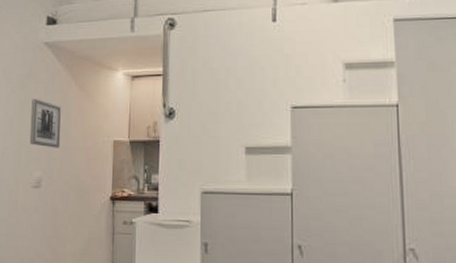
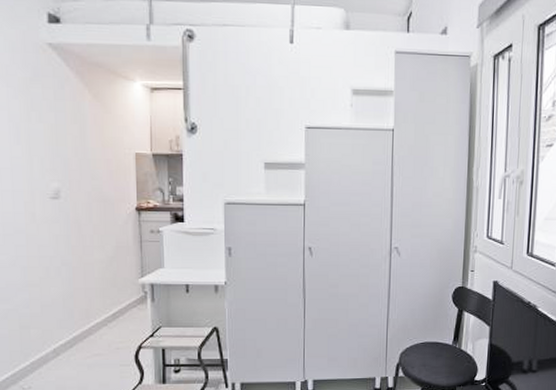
wall art: present [29,98,61,148] -> none [39,105,78,159]

